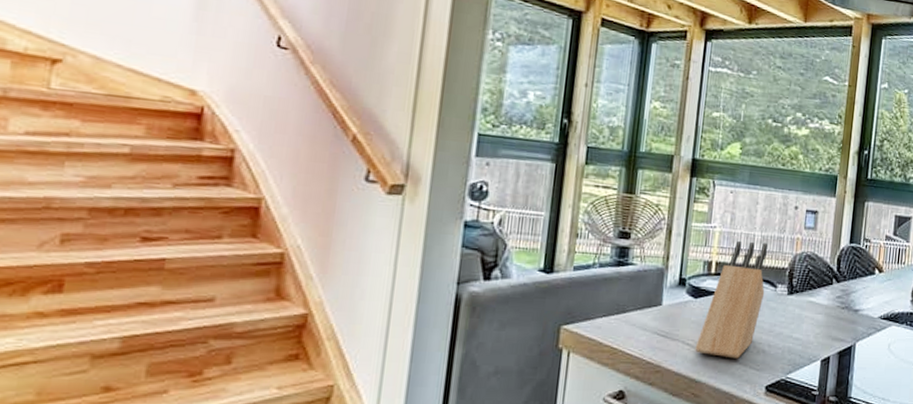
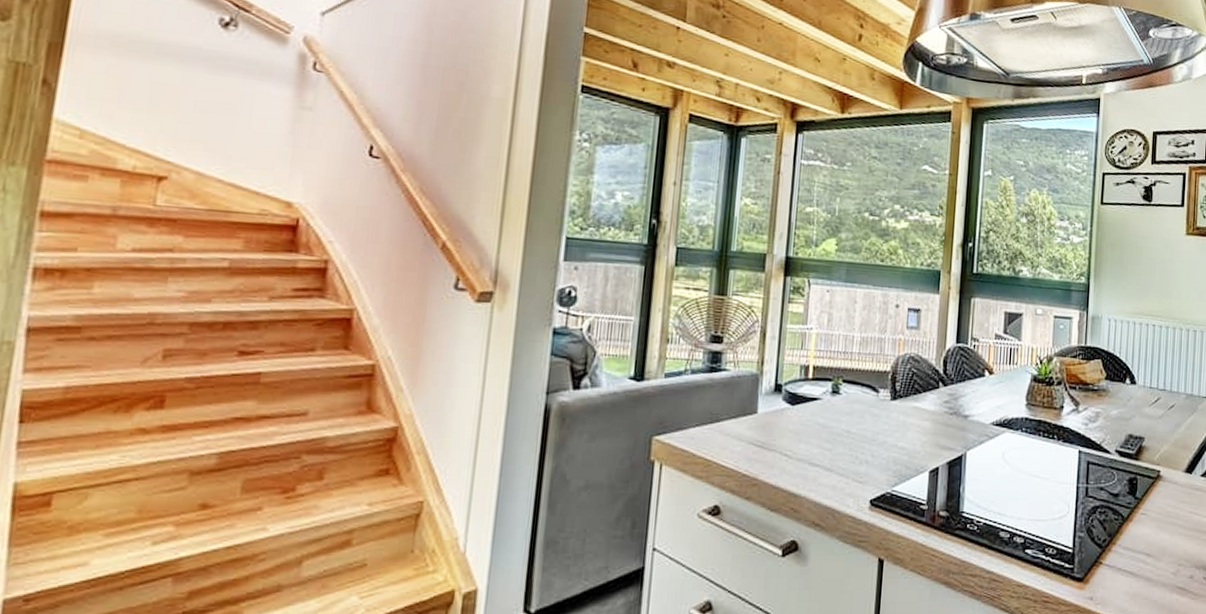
knife block: present [695,240,768,359] -> none [793,342,869,470]

